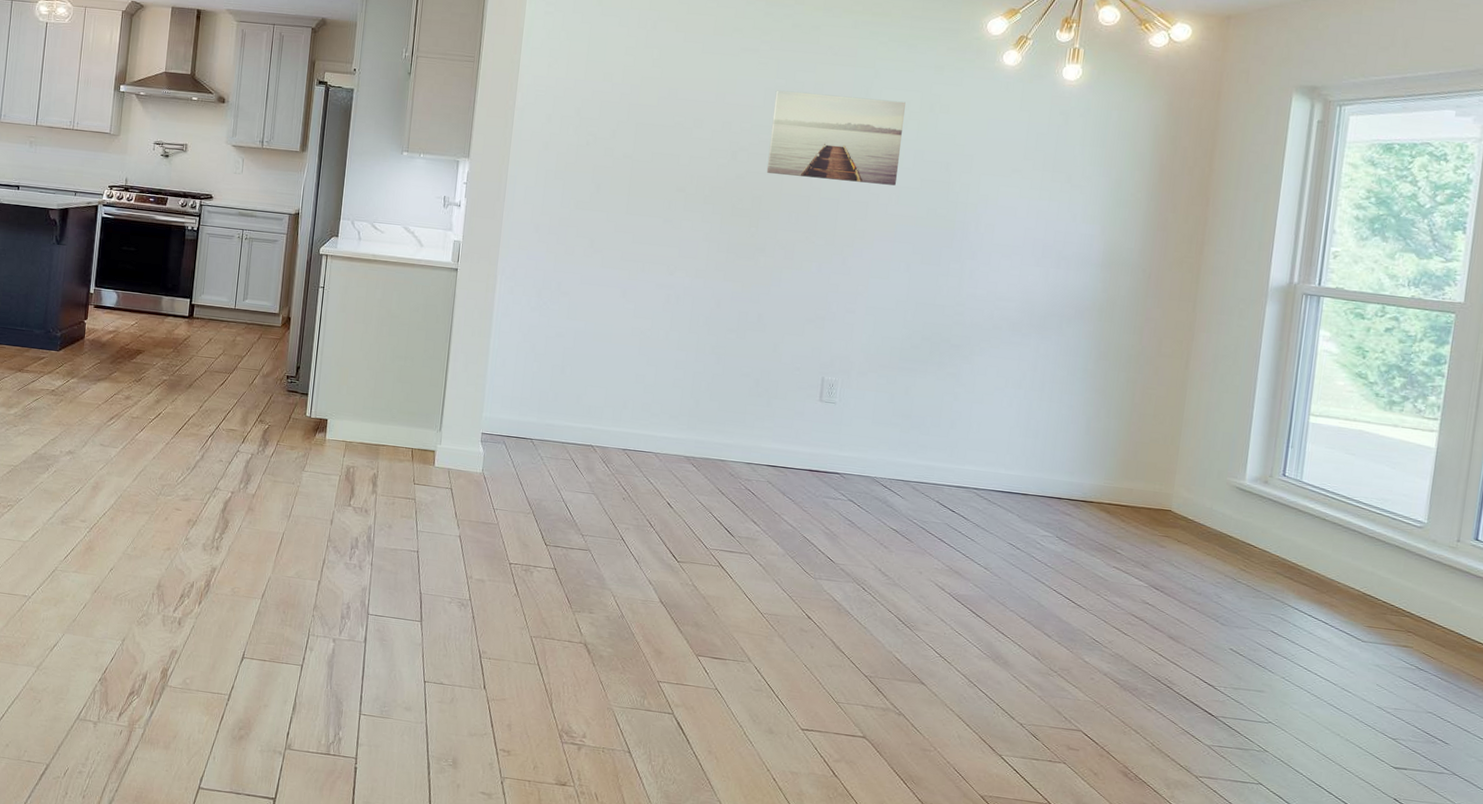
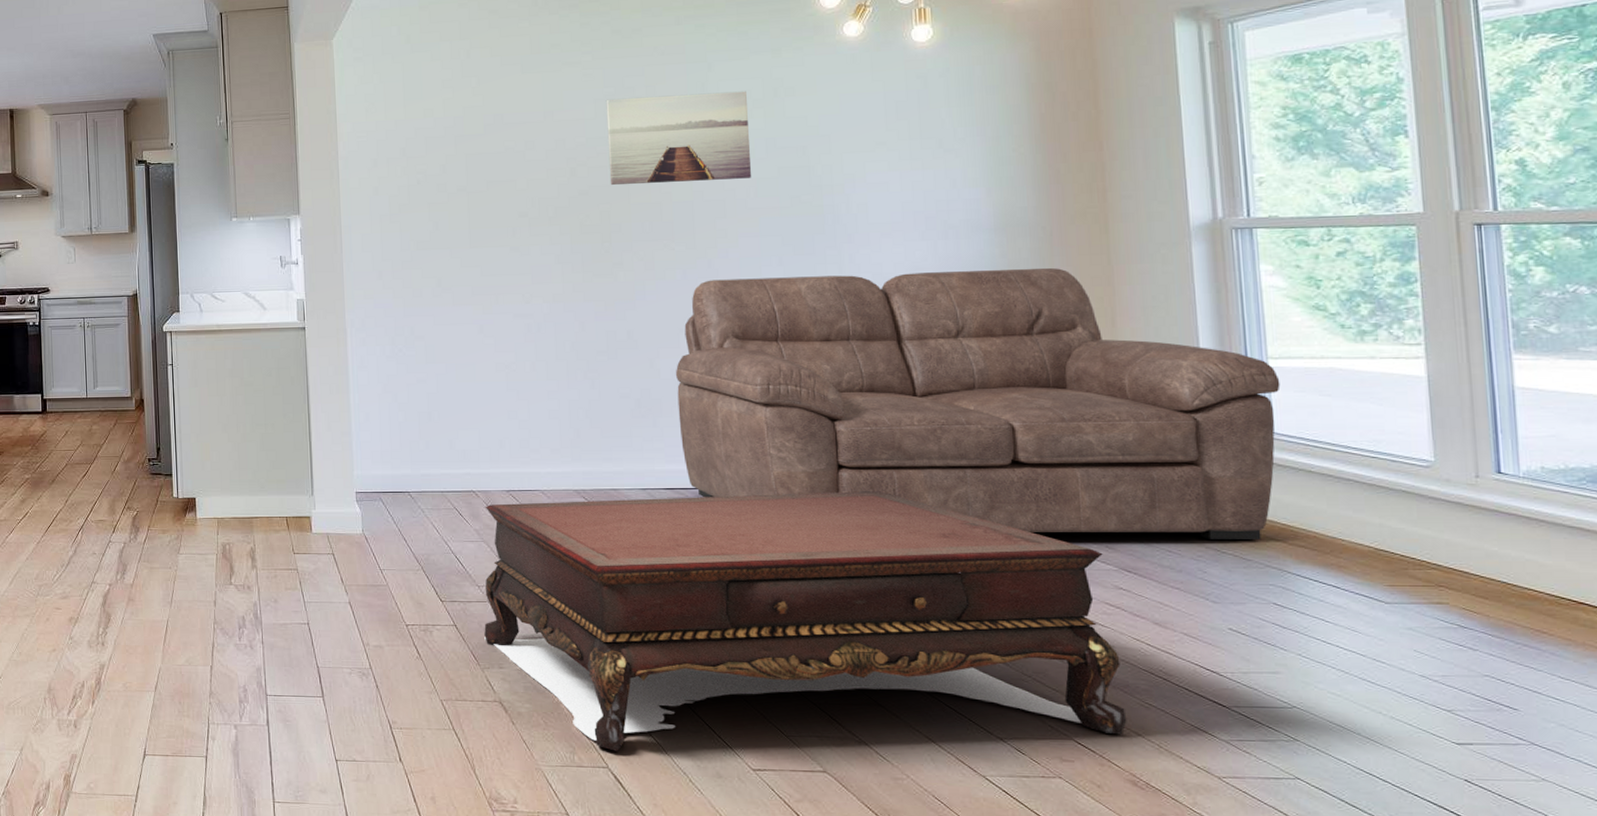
coffee table: none [580,460,1138,731] -> present [484,491,1127,751]
sofa: none [789,276,1316,574] -> present [675,267,1281,539]

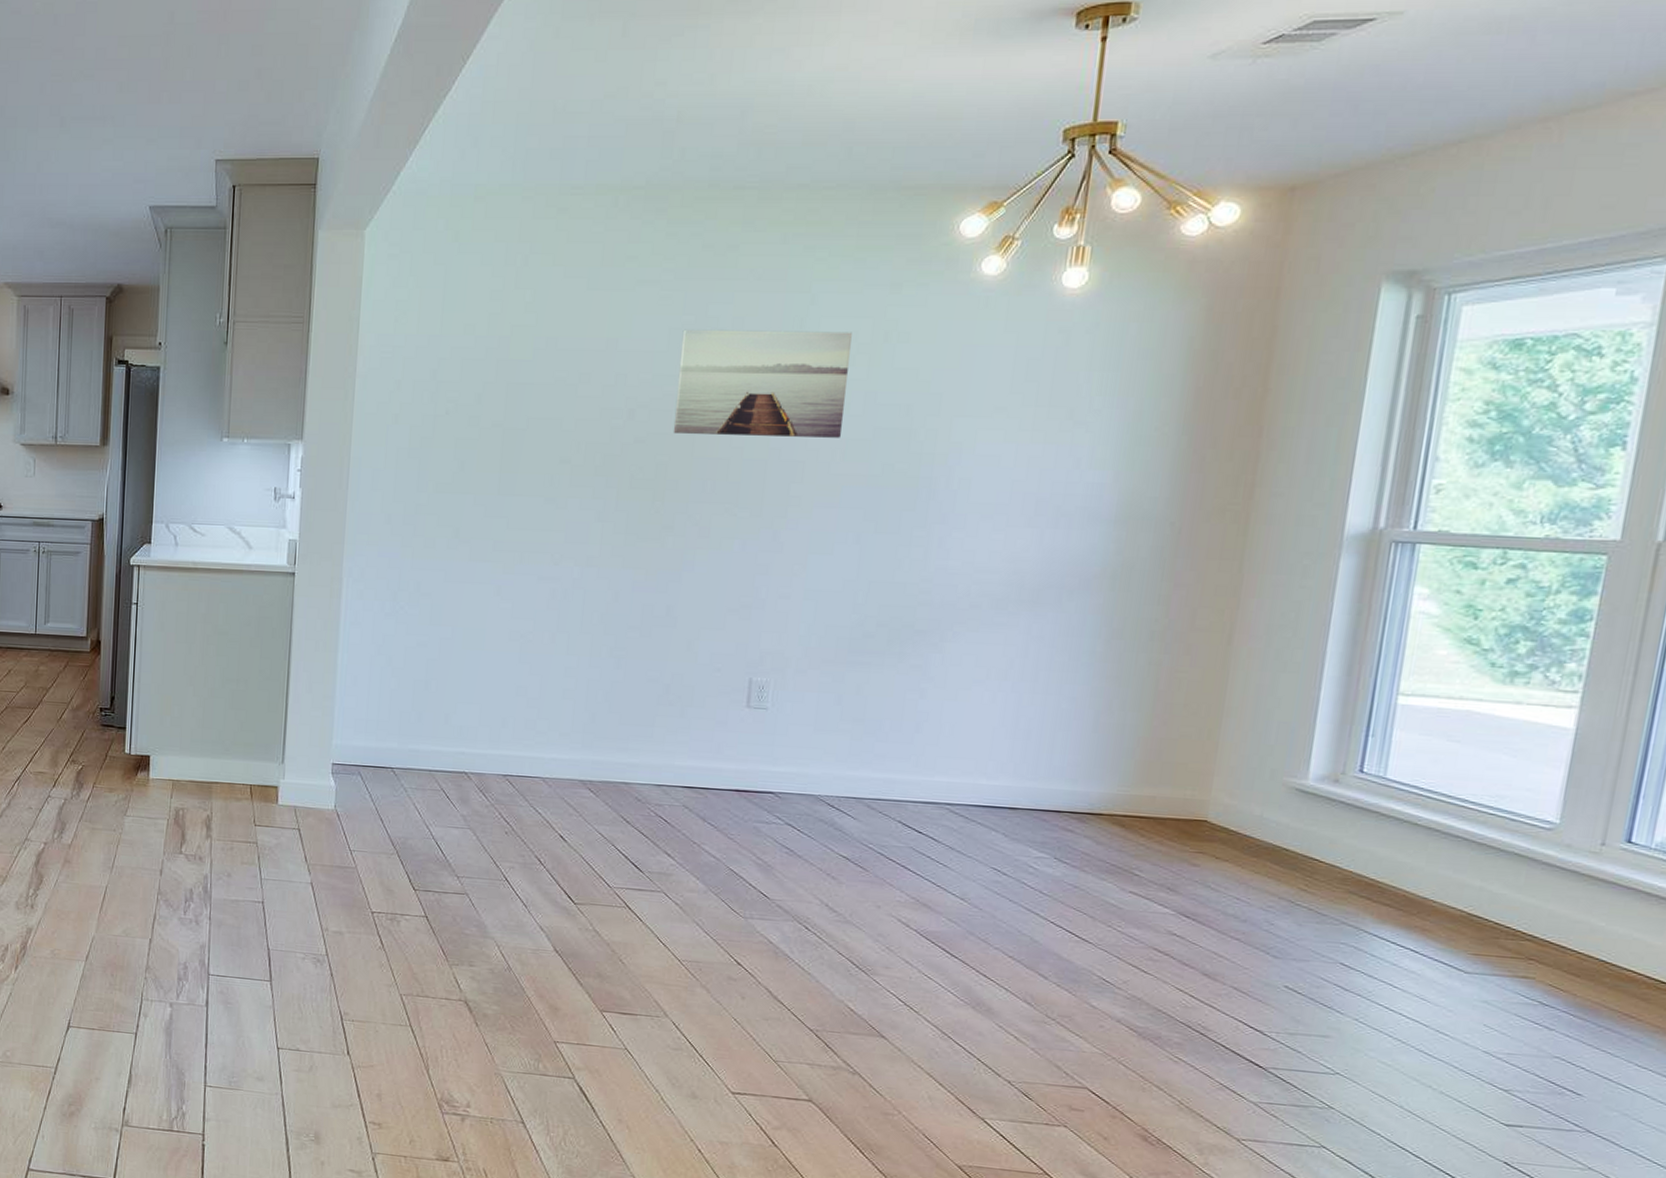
coffee table: present [484,491,1127,751] -> none [457,789,1162,1087]
sofa: present [675,267,1281,539] -> none [709,554,1407,894]

